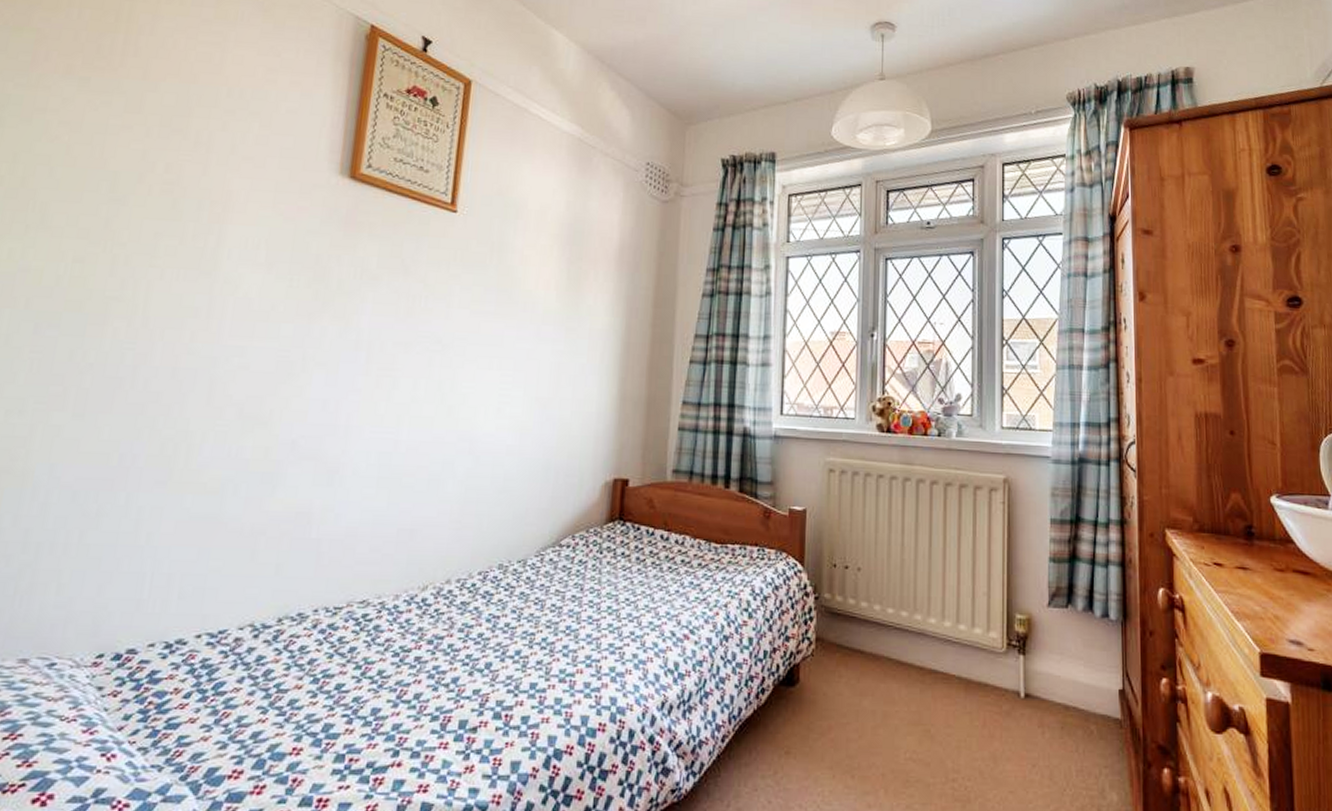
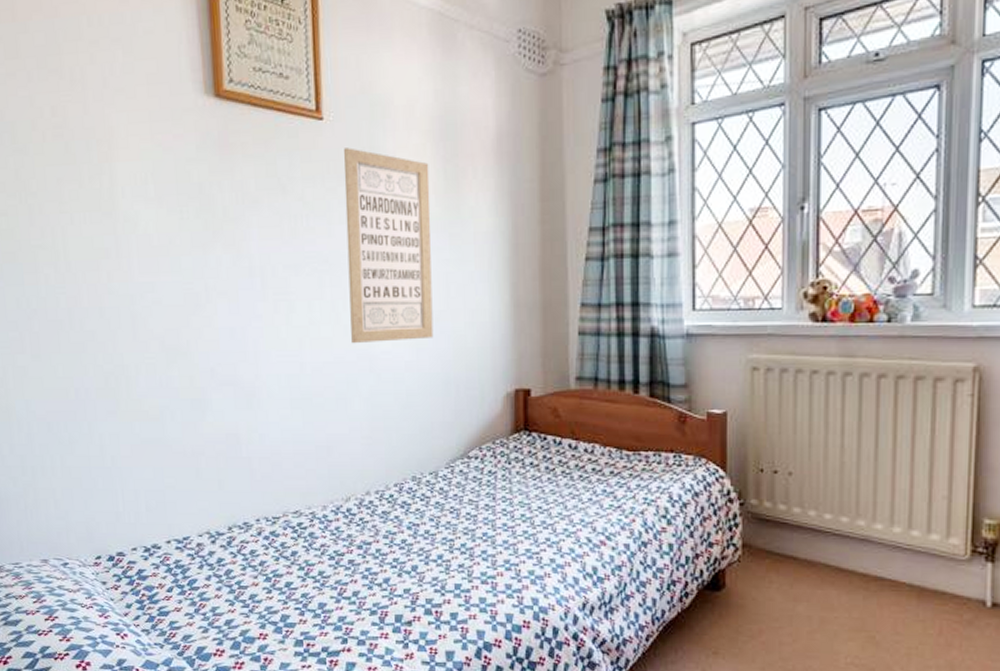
wall art: none [454,240,554,425] -> present [344,147,434,344]

